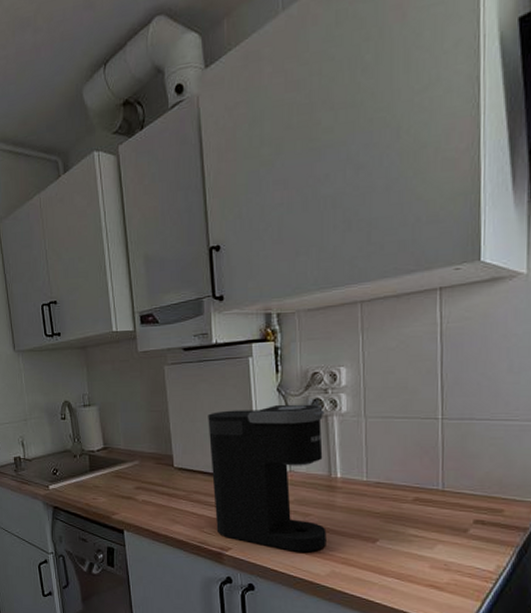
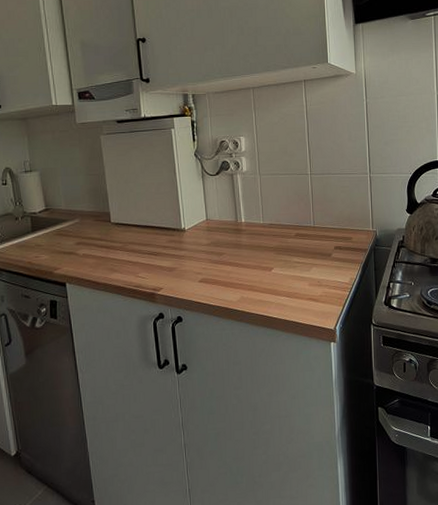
coffee maker: present [208,404,327,553] -> none [139,165,236,285]

